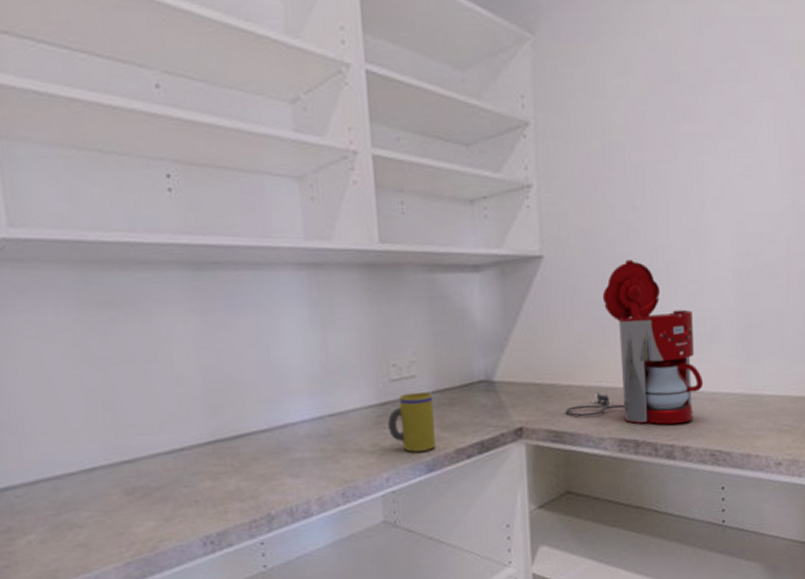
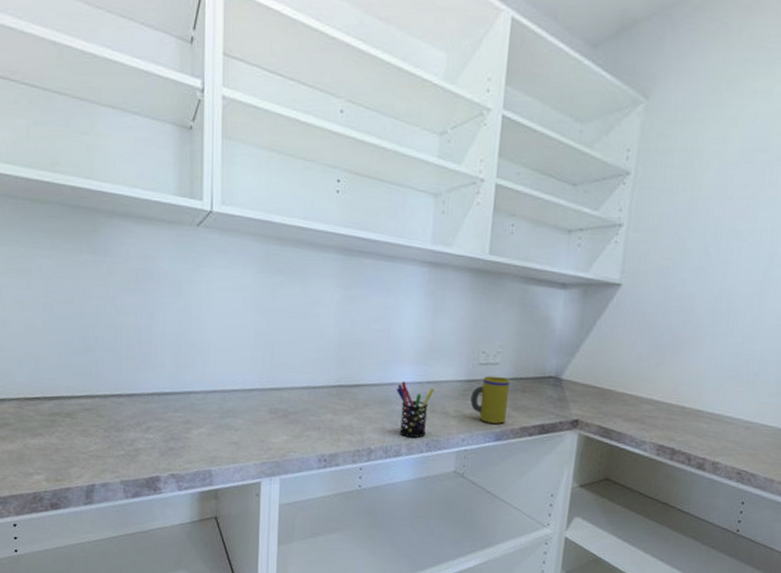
pen holder: none [291,419,341,490] -> present [397,381,435,438]
coffee maker: present [565,259,704,425] -> none [616,298,744,442]

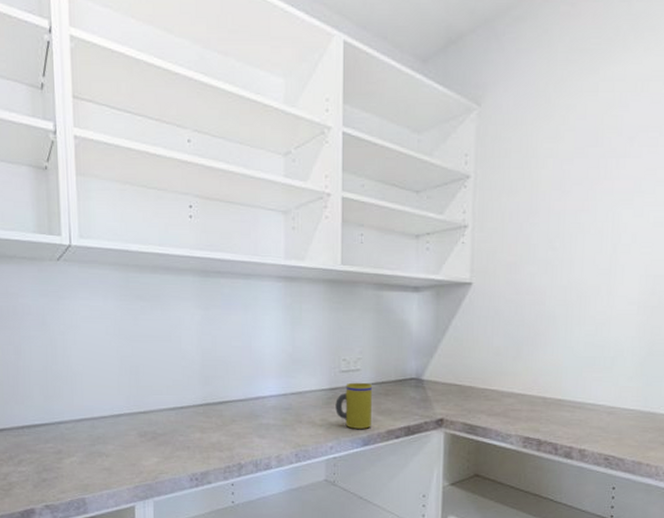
pen holder: present [397,381,435,438] -> none [262,394,299,449]

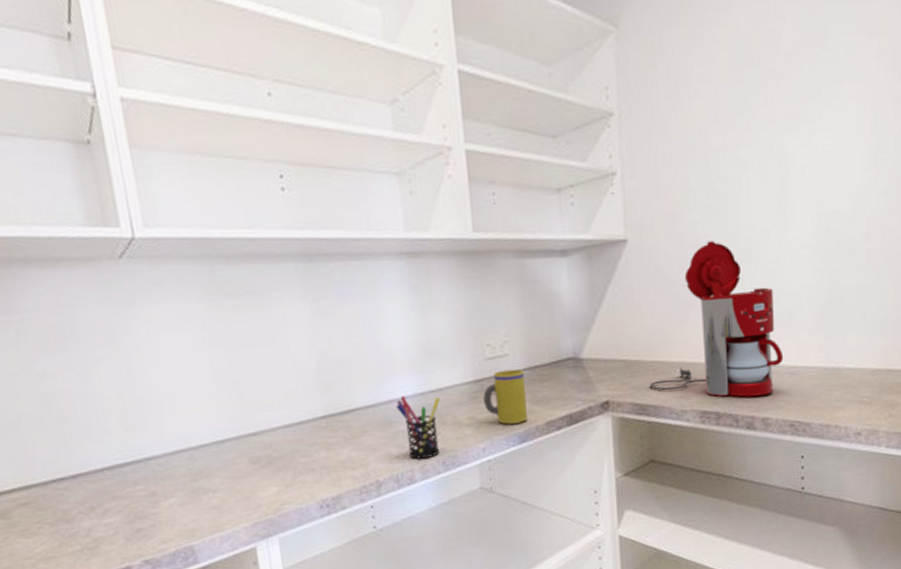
pen holder: none [262,394,299,449] -> present [396,395,441,459]
coffee maker: none [480,290,604,429] -> present [649,240,784,397]

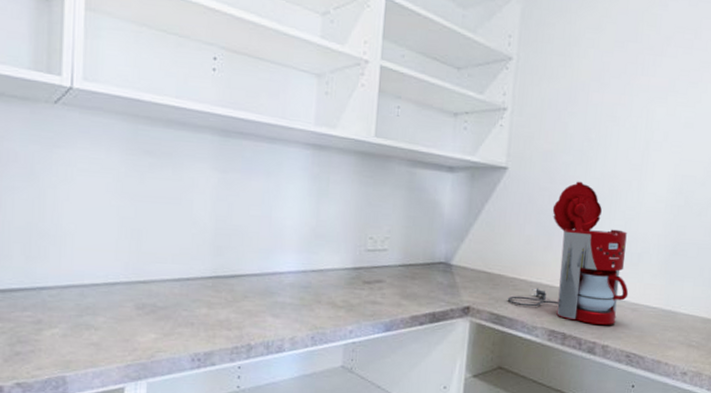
pen holder: present [396,395,441,459] -> none [279,270,320,331]
mug: present [483,369,528,425] -> none [358,262,398,313]

